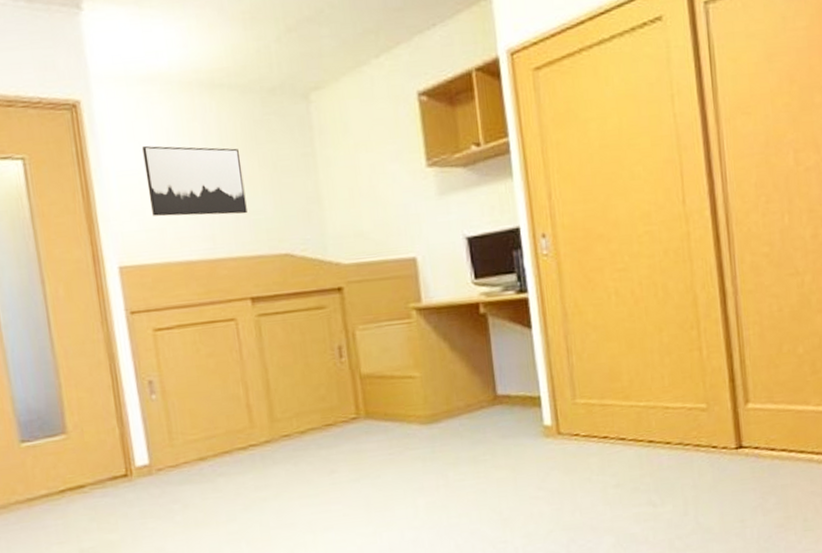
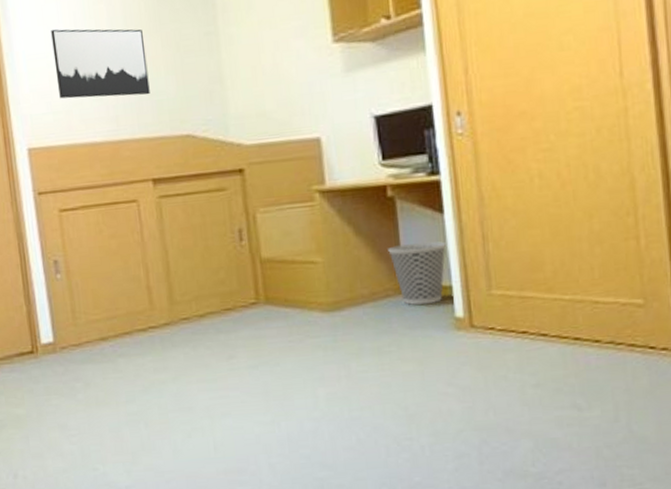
wastebasket: none [481,355,534,415] -> present [388,241,446,305]

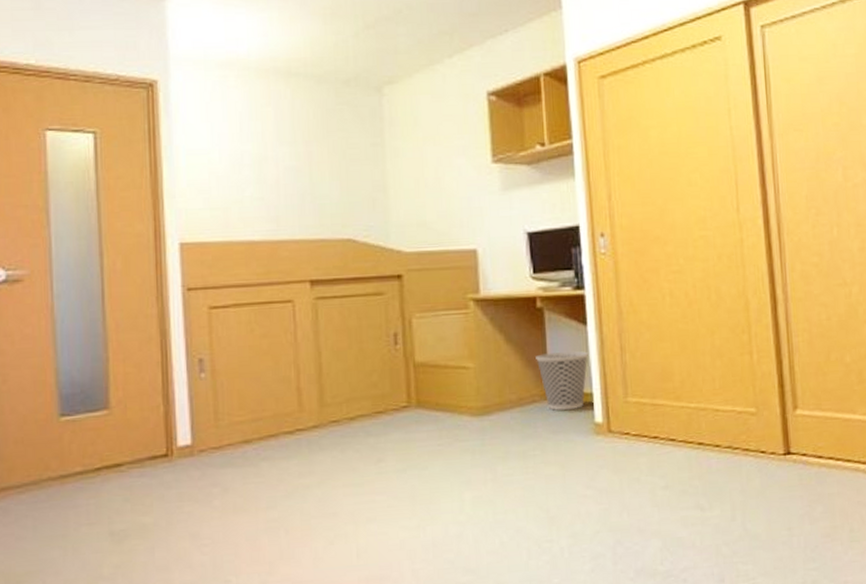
wall art: present [51,29,150,99] -> none [215,126,313,198]

